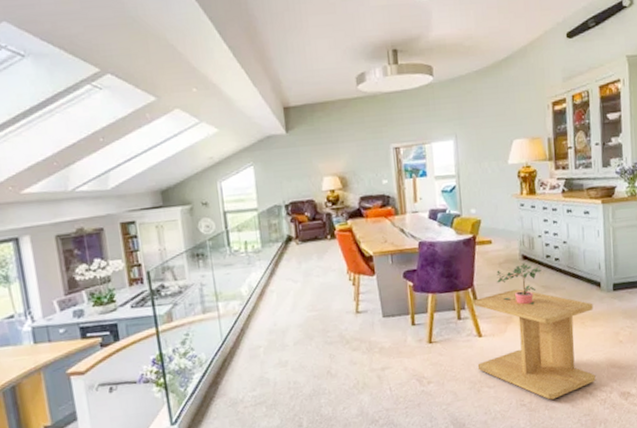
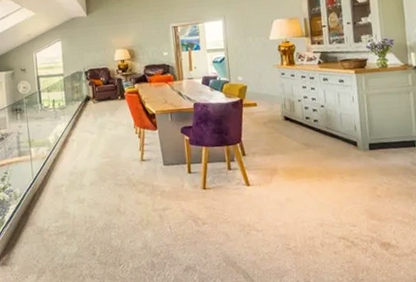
side table: present [474,289,596,400] -> none [242,145,356,246]
potted plant: present [496,262,542,305] -> none [261,123,302,160]

